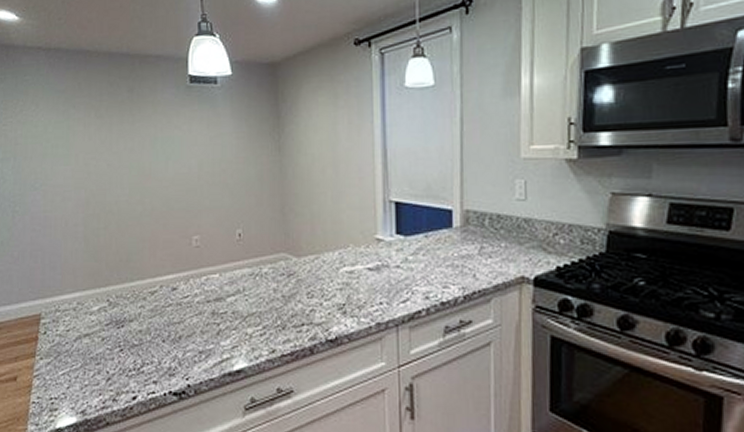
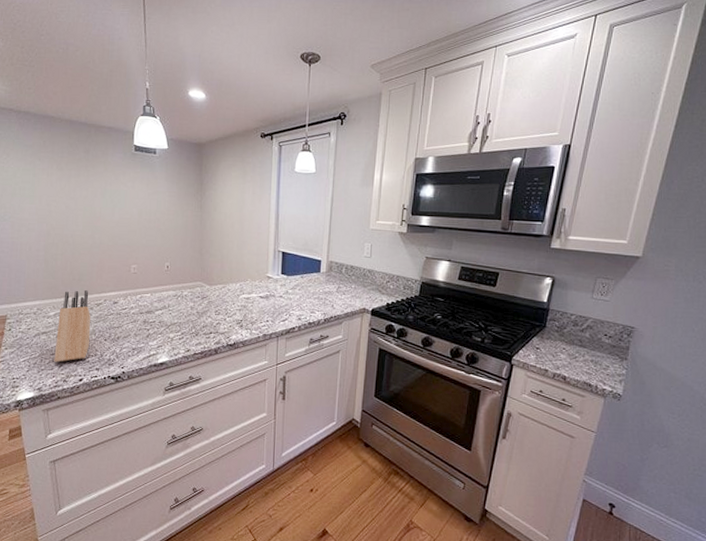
knife block: none [100,274,145,375] -> present [54,290,91,363]

